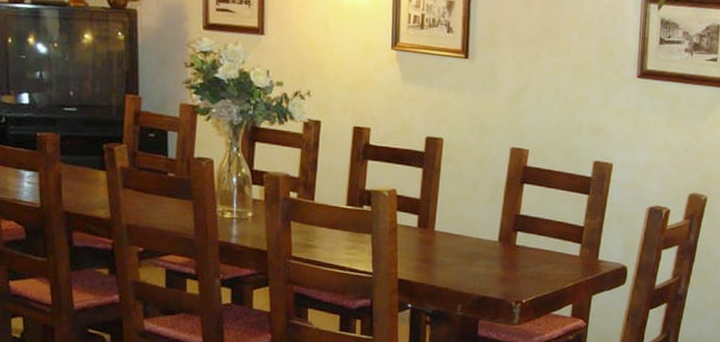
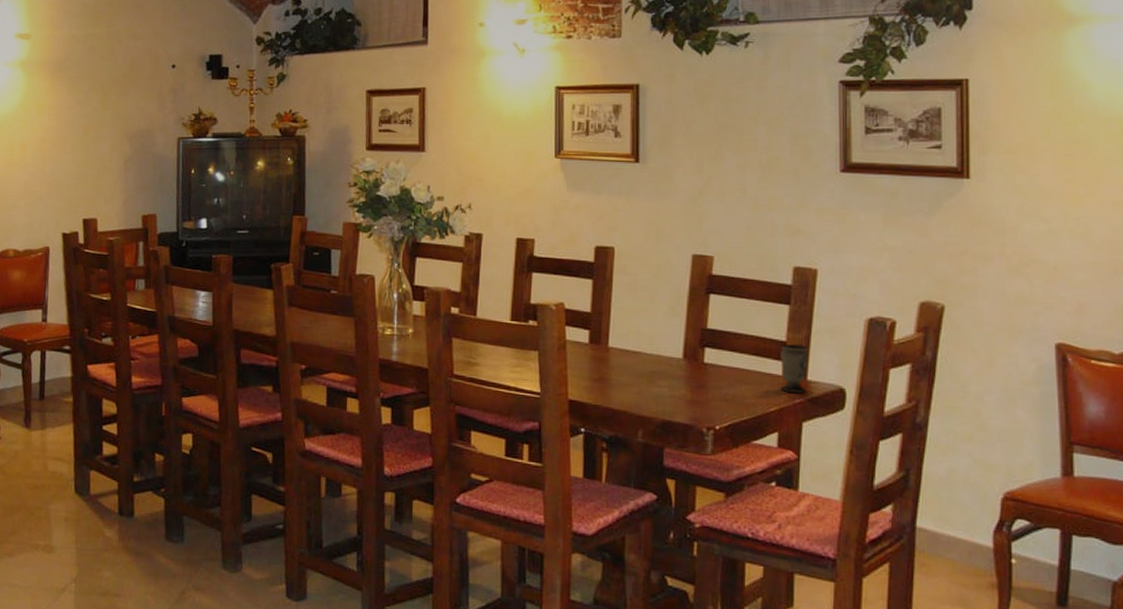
cup: none [576,229,601,270] -> present [780,344,809,393]

